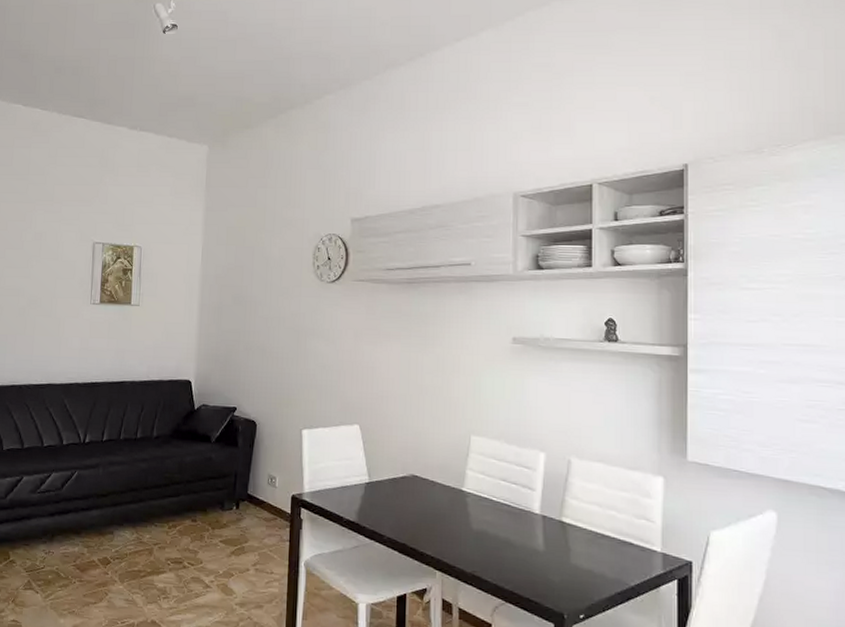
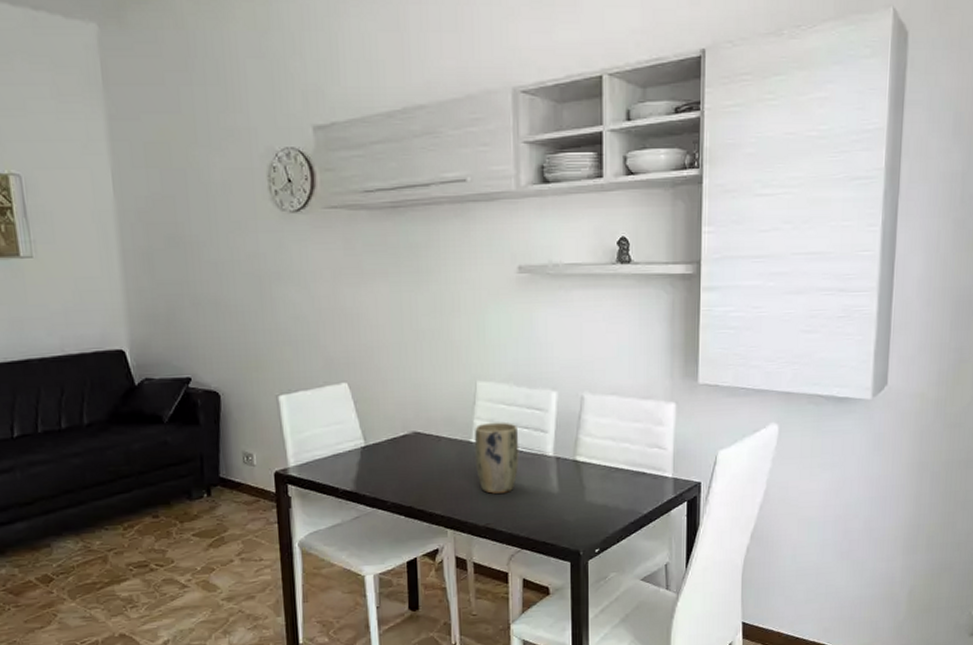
plant pot: none [465,474,508,544] -> present [474,422,519,494]

